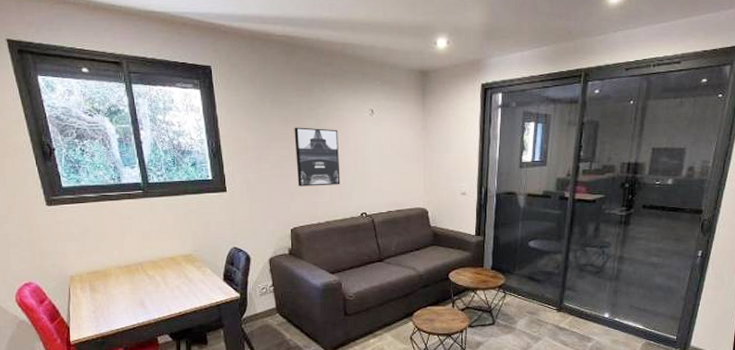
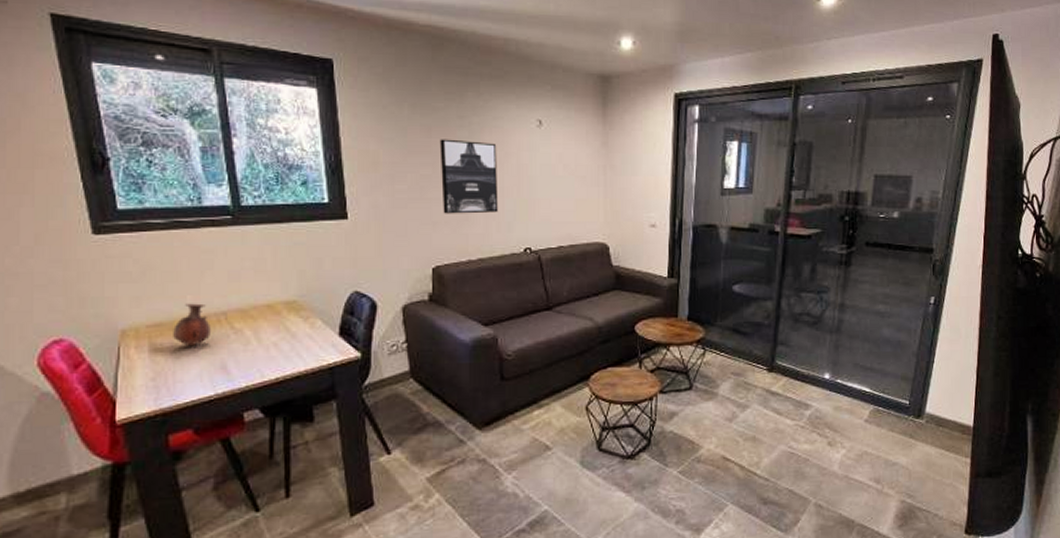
vase: none [106,256,132,289] -> present [173,303,211,347]

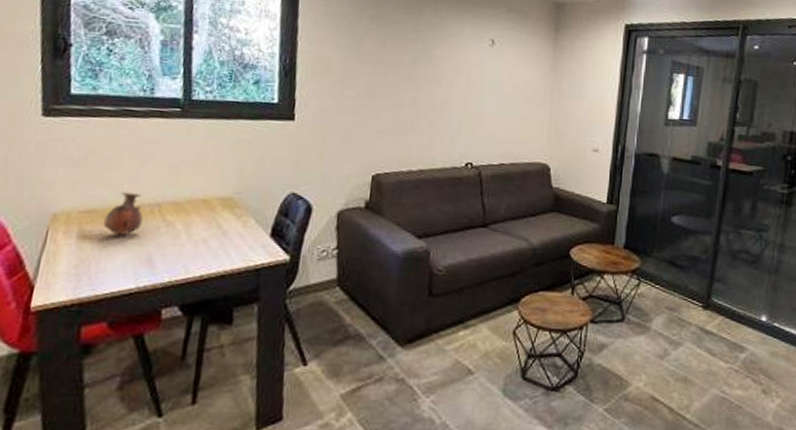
wall art: present [439,139,499,214] -> none [389,50,449,126]

